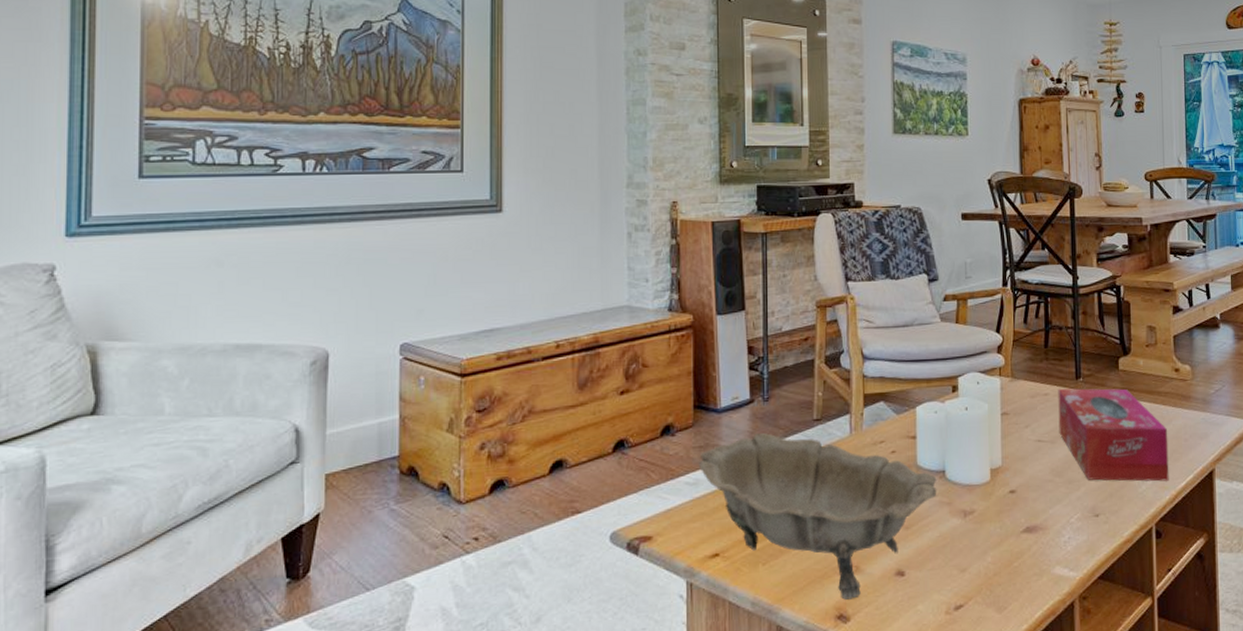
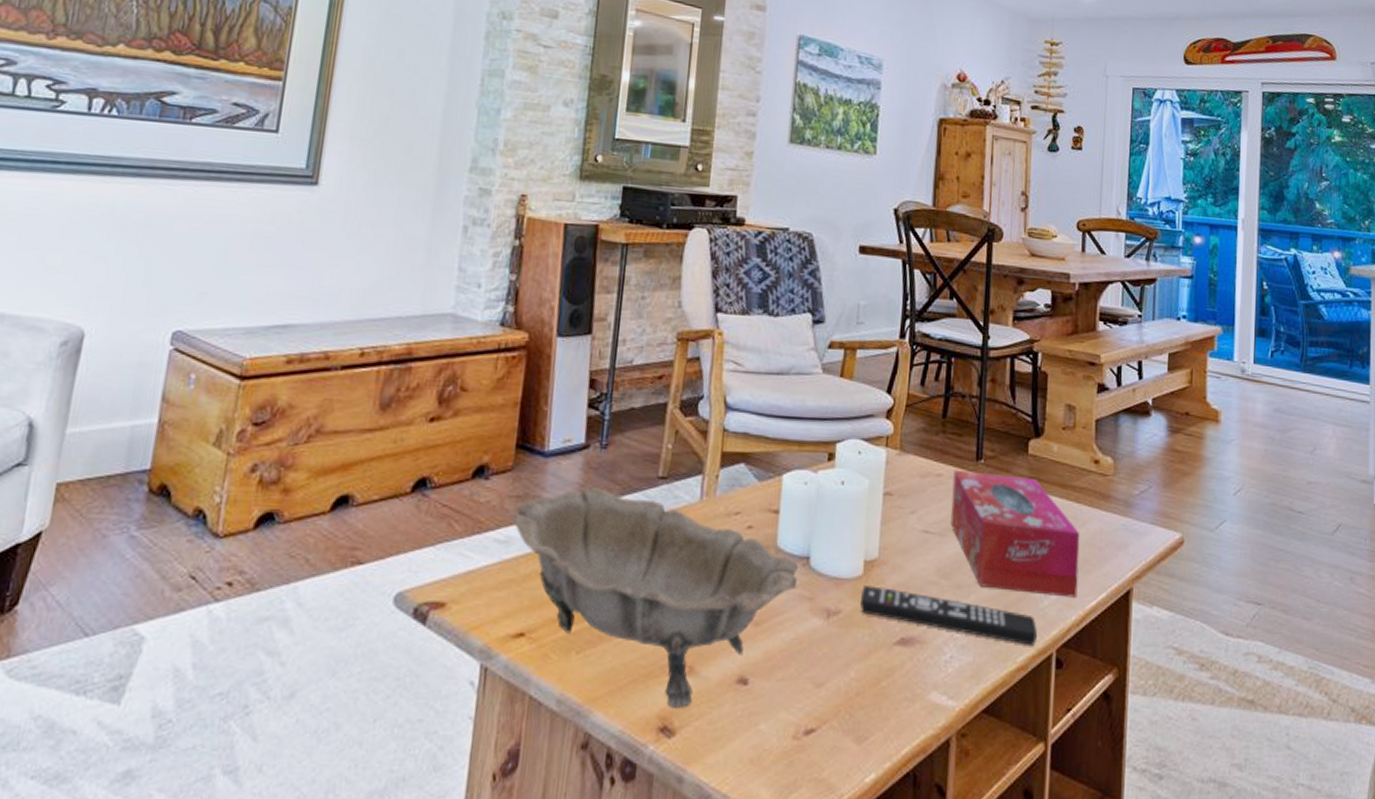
remote control: none [989,488,1138,523] -> present [860,585,1037,646]

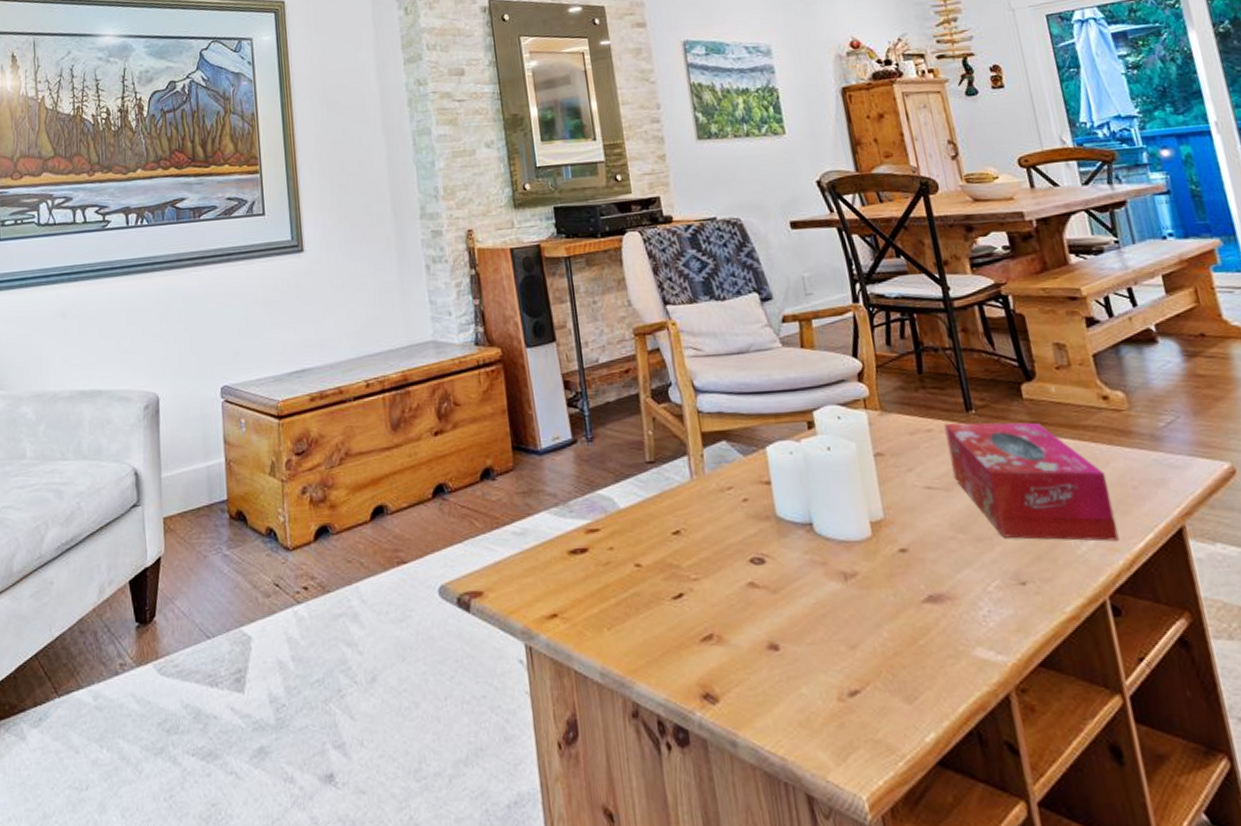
decorative bowl: present [512,486,799,708] -> none [523,476,806,676]
remote control: present [860,585,1037,646] -> none [874,546,1083,594]

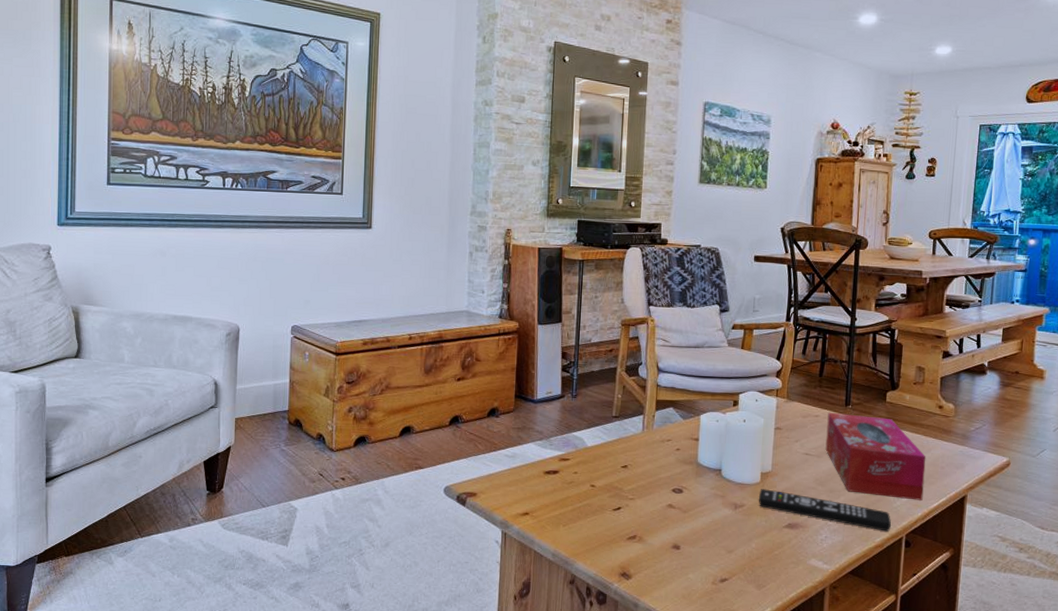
remote control: none [874,546,1083,594] -> present [758,489,891,532]

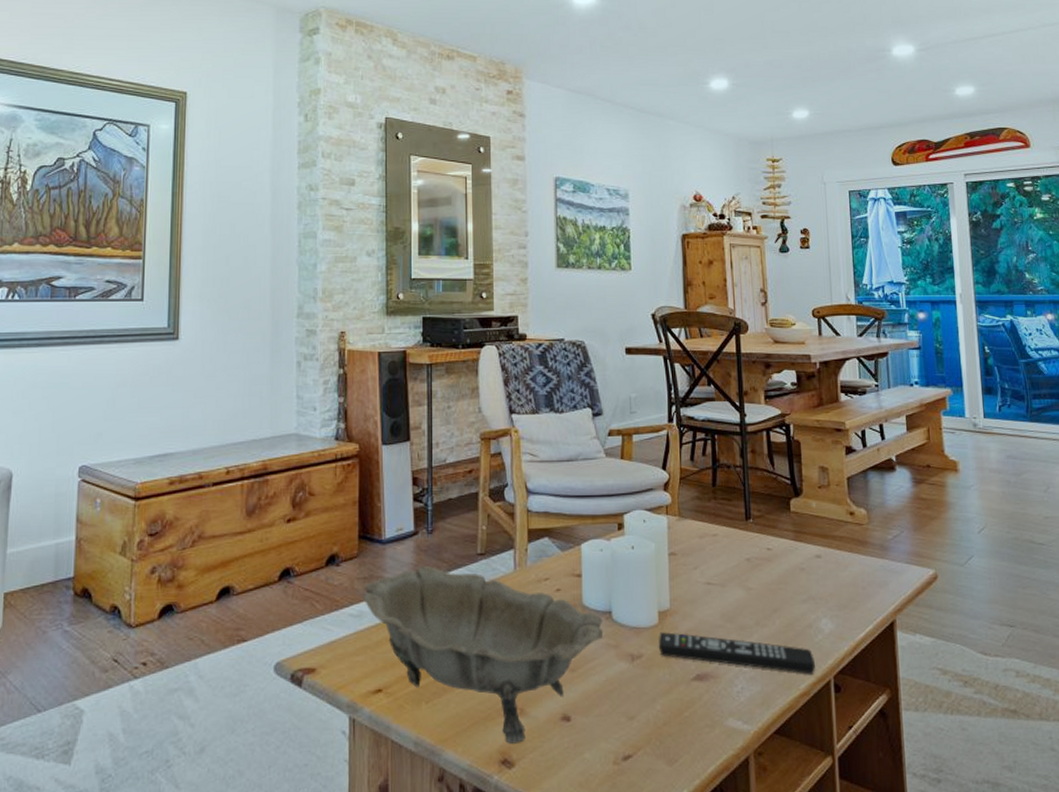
decorative bowl: none [516,422,714,562] -> present [362,565,604,744]
tissue box: present [825,412,926,501] -> none [727,529,847,631]

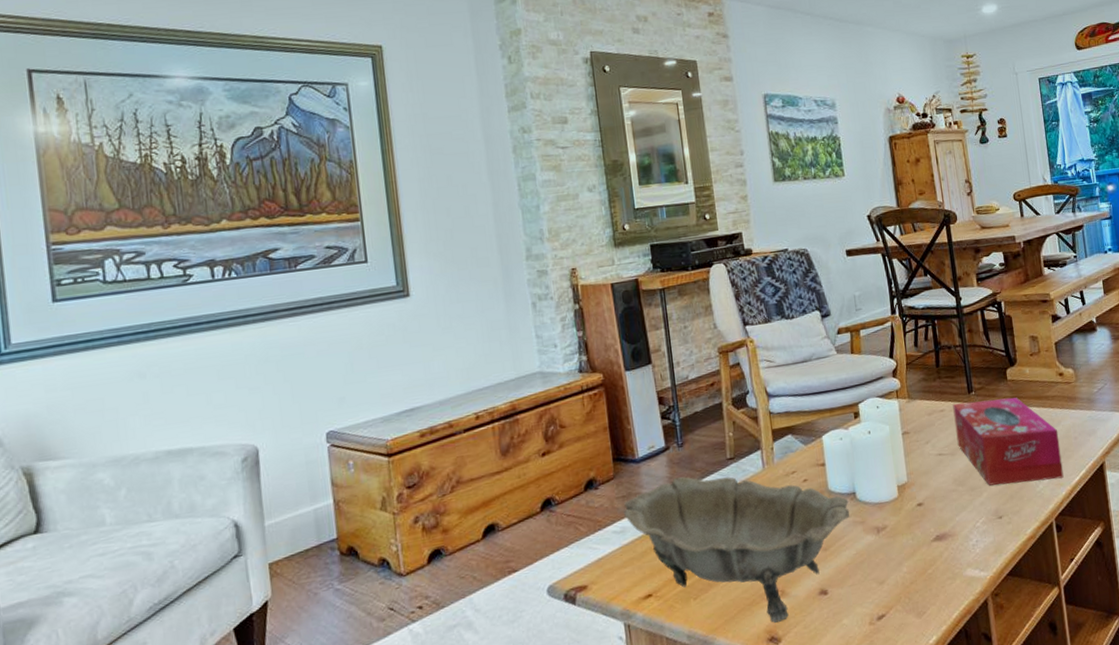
remote control: present [658,632,815,674] -> none [899,498,1039,525]
tissue box: none [727,529,847,631] -> present [953,397,1064,486]

